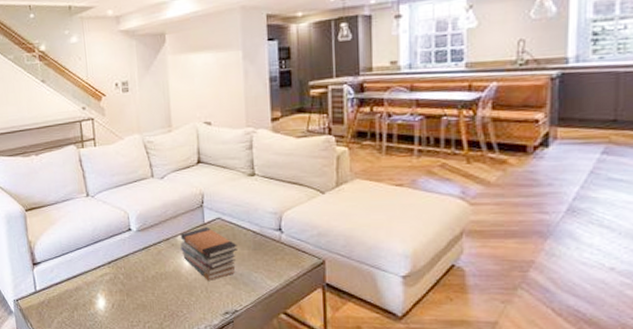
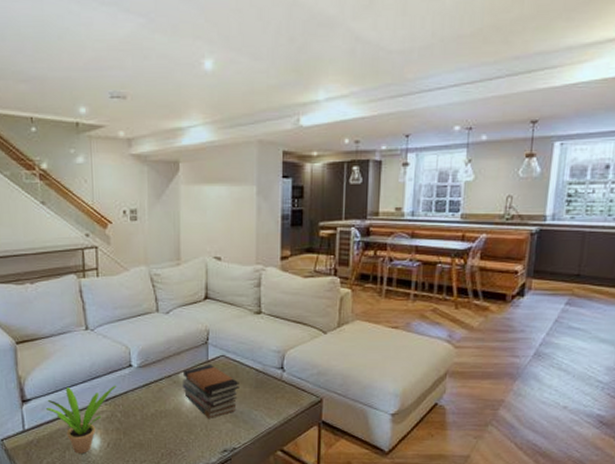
potted plant: none [54,248,118,314] -> present [45,385,117,453]

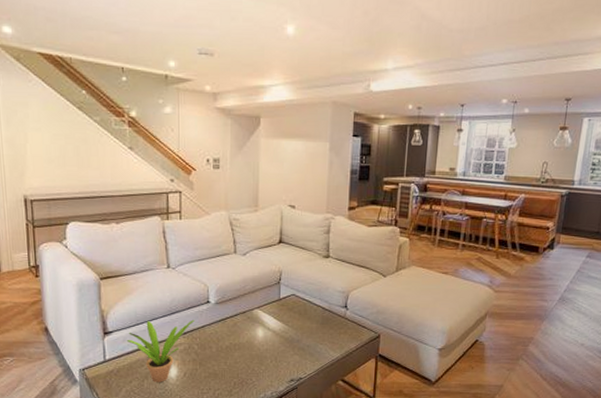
book stack: present [182,363,239,418] -> none [256,301,307,351]

